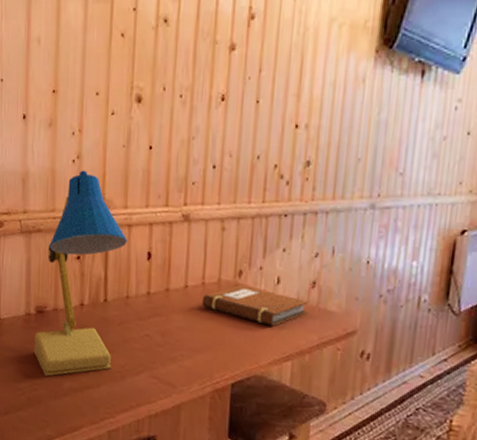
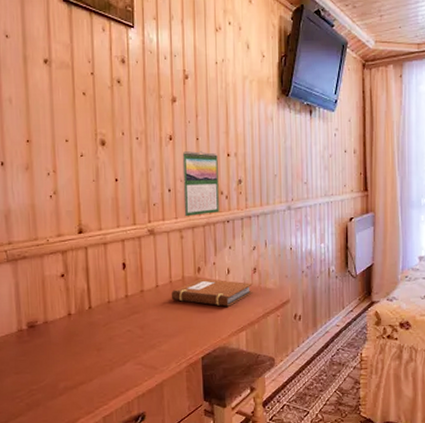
desk lamp: present [34,170,128,376] -> none [28,203,105,381]
calendar: none [229,117,282,204] -> present [182,151,219,217]

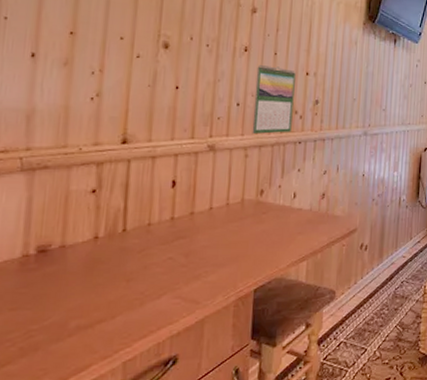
notebook: present [171,279,252,307] -> none [226,202,318,234]

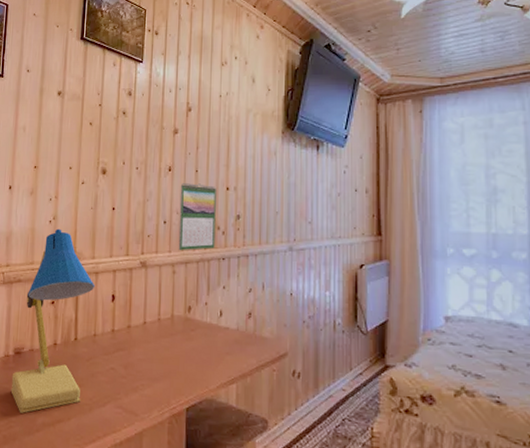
desk lamp: none [31,107,152,319] -> present [10,228,96,413]

